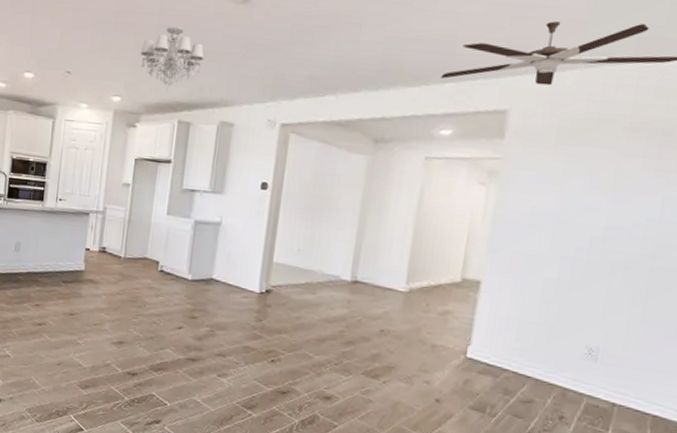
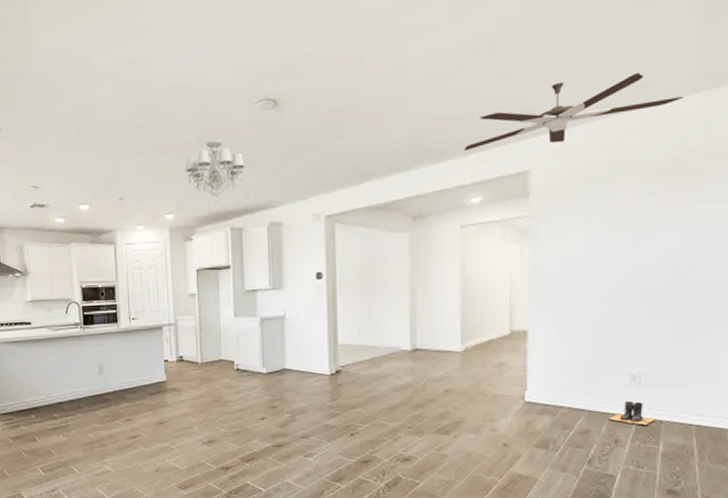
boots: none [555,376,608,406] -> present [608,401,656,426]

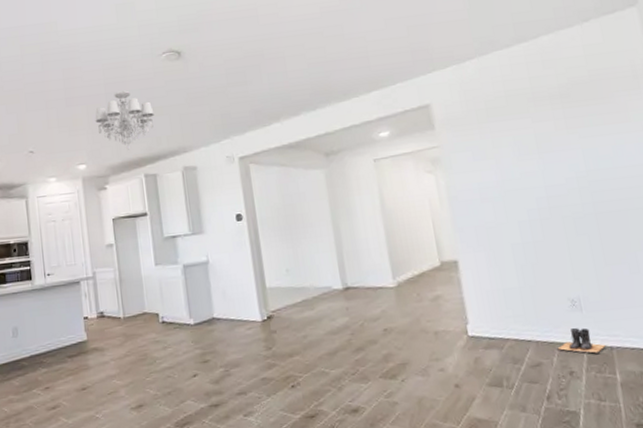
ceiling fan: present [464,73,683,151] -> none [365,12,559,89]

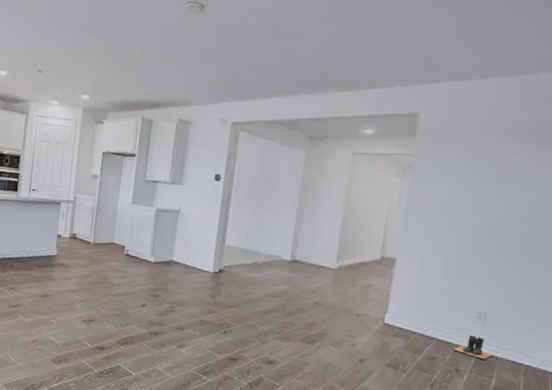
chandelier: present [95,90,155,150] -> none [107,31,165,91]

